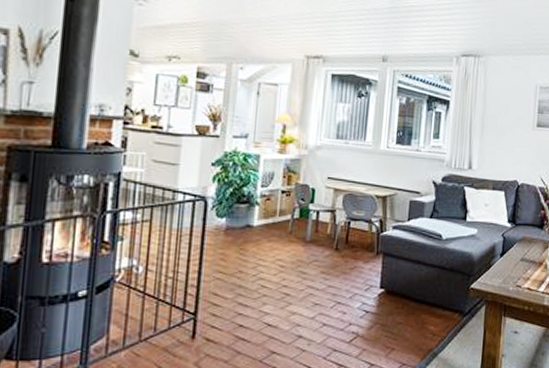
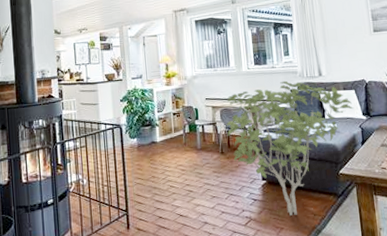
shrub: none [347,168,501,334] -> present [226,80,355,216]

